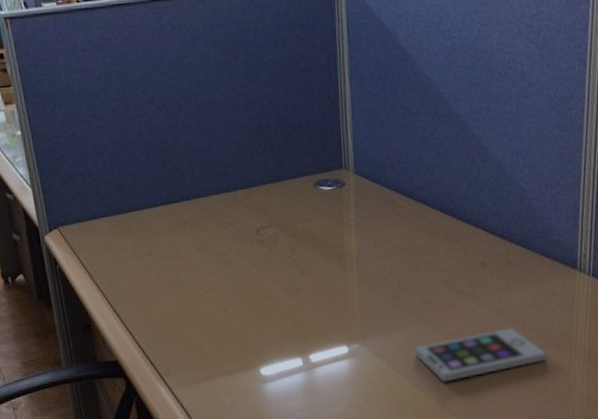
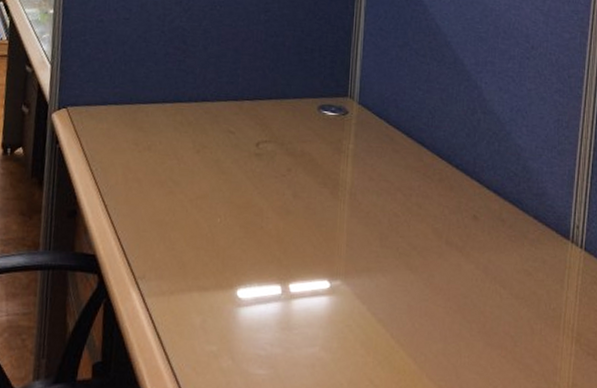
smartphone: present [414,327,548,383] -> none [396,291,534,341]

